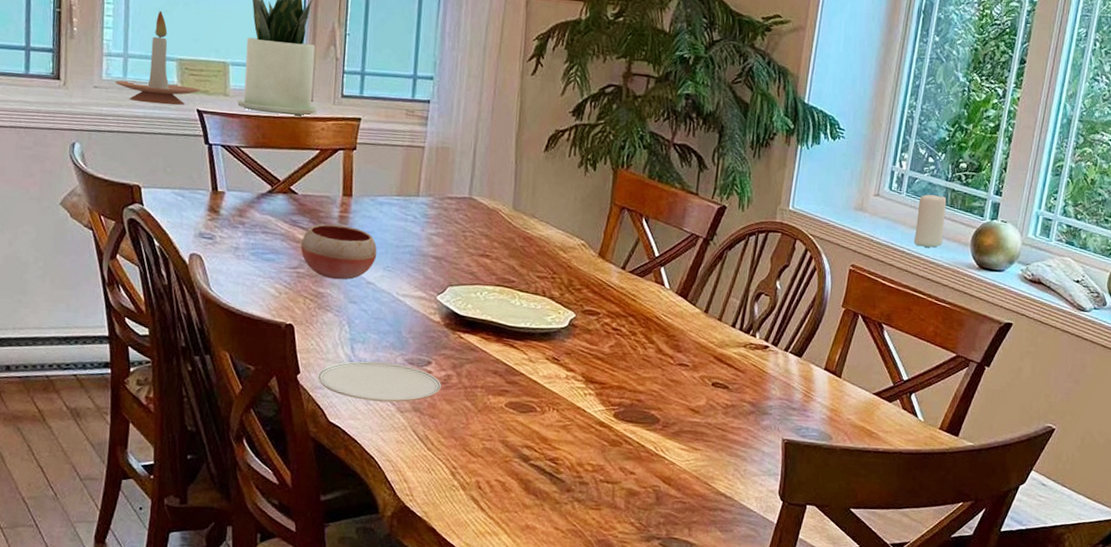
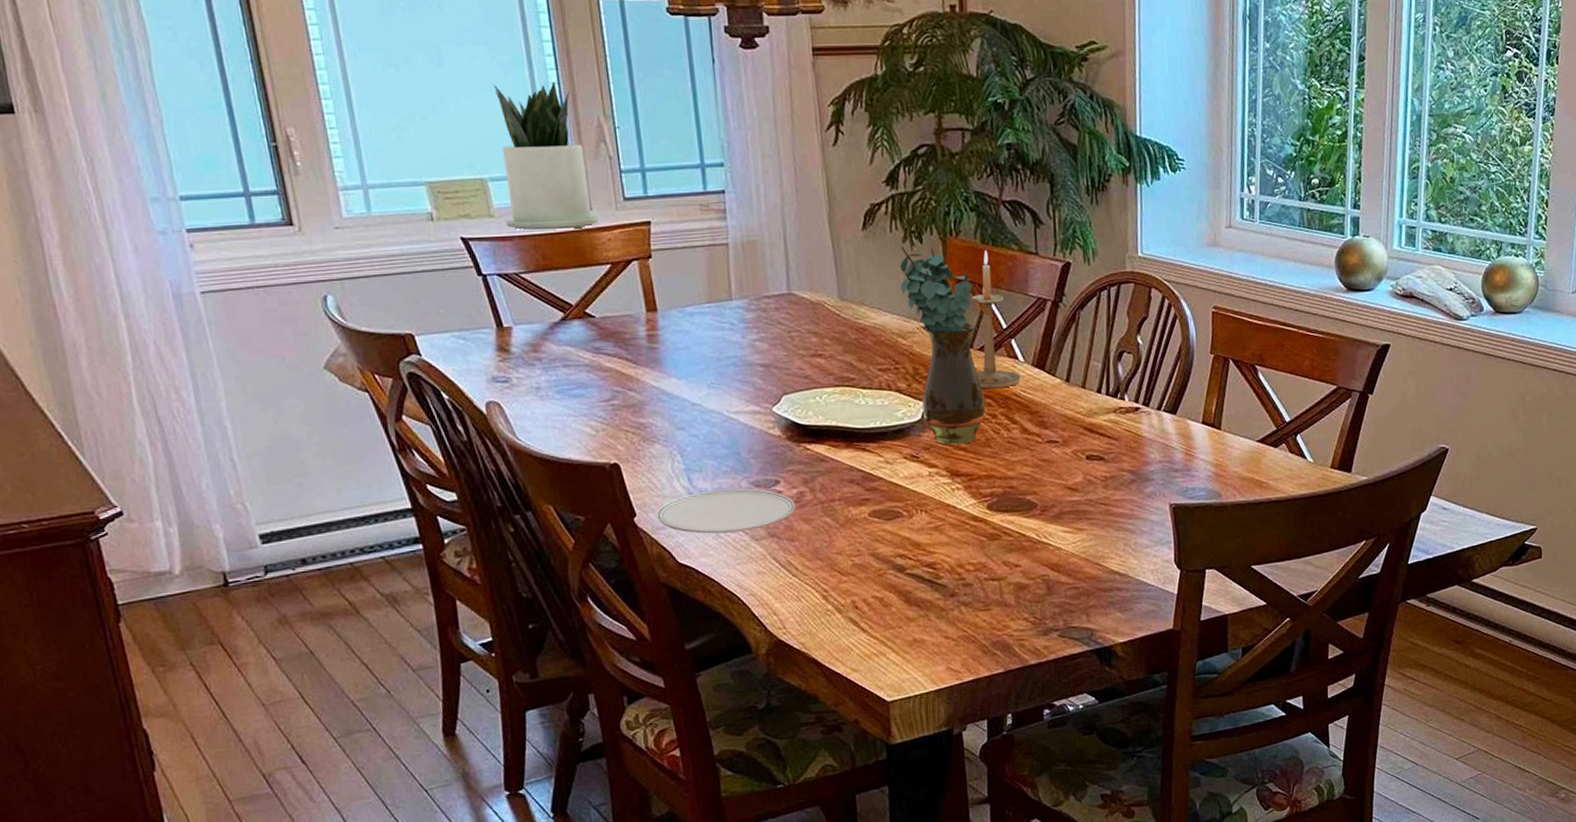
candle holder: present [114,10,200,106] -> none [357,128,460,239]
bowl: present [301,224,377,280] -> none [610,344,698,407]
vase: none [569,171,634,355] -> present [900,247,986,445]
candlestick: none [623,184,665,310] -> present [971,249,1021,389]
candle: present [913,194,947,248] -> none [1274,217,1306,276]

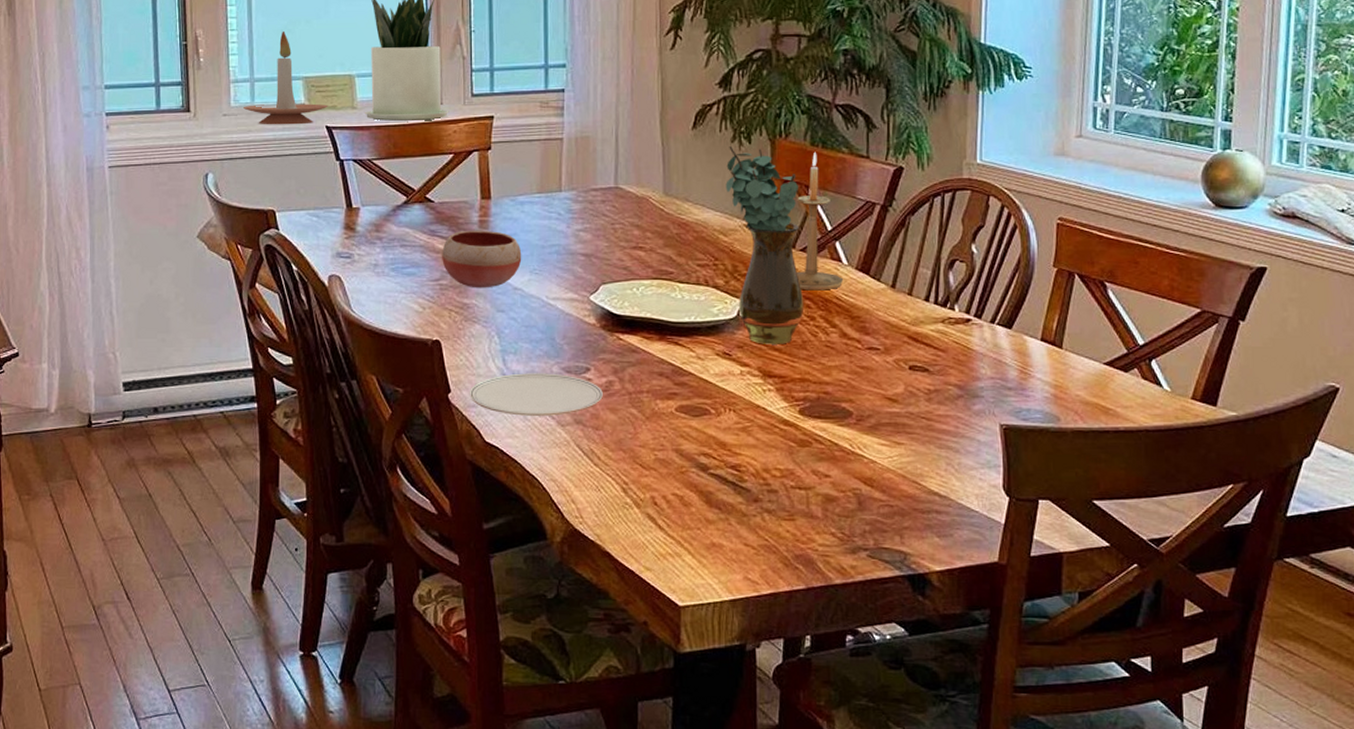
candle holder: none [357,128,460,239] -> present [242,30,328,125]
bowl: none [610,344,698,407] -> present [442,230,522,288]

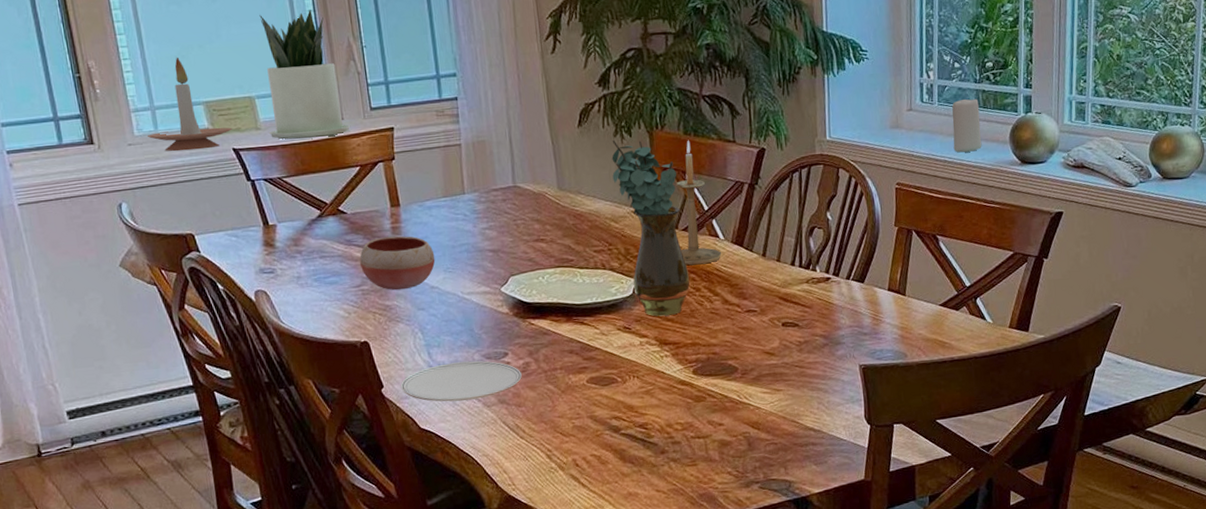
candle: none [1130,128,1167,189] -> present [952,99,982,153]

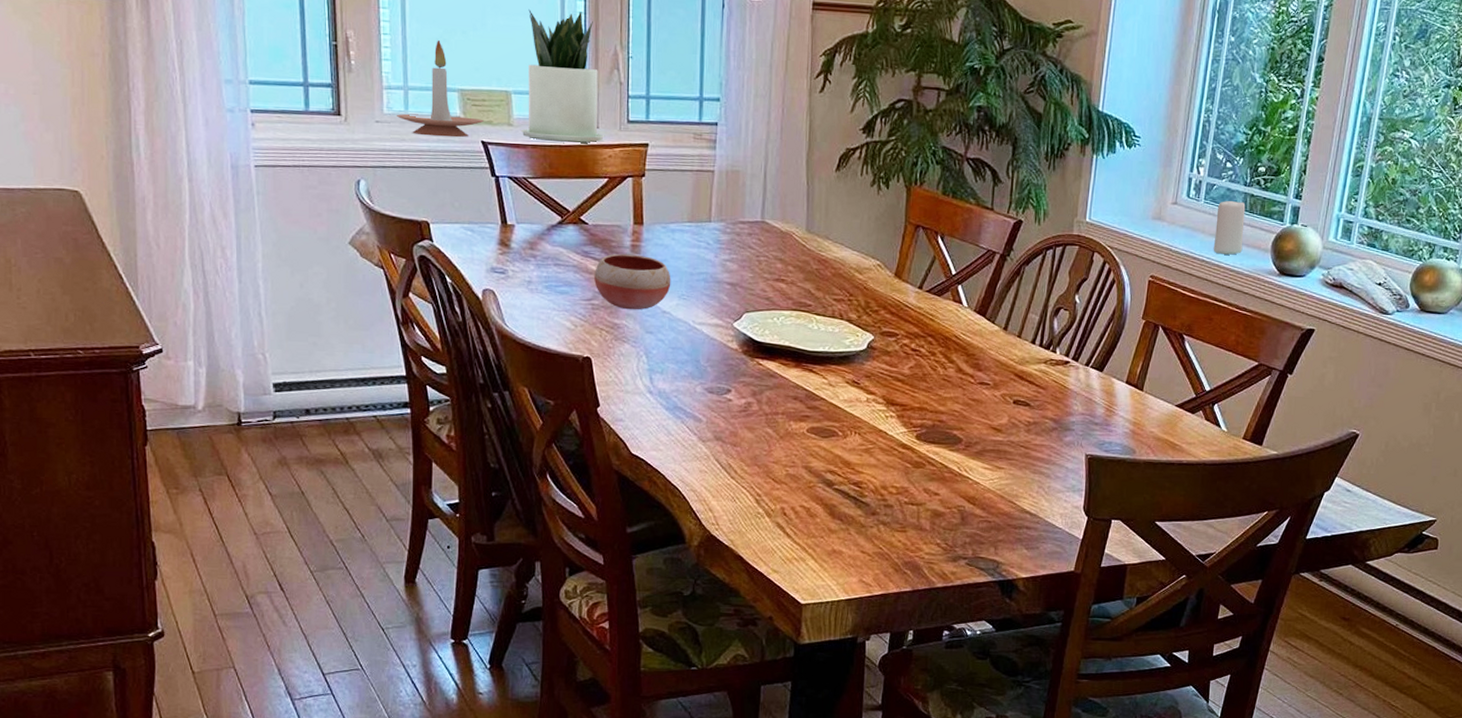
plate: present [400,361,522,402] -> none [617,391,742,432]
vase: present [612,140,690,317] -> none [863,190,929,376]
candlestick: present [676,140,722,265] -> none [921,200,963,329]

